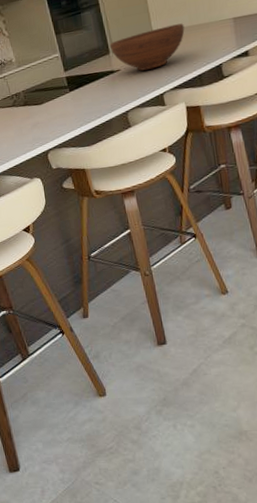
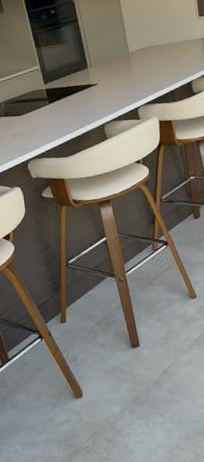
fruit bowl: present [109,23,185,71] -> none [87,41,158,86]

